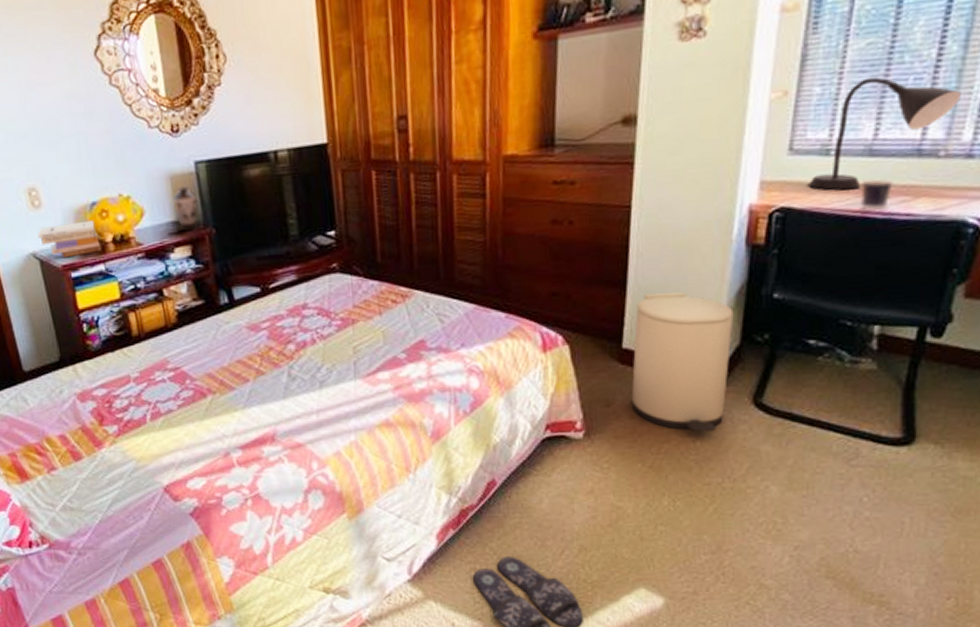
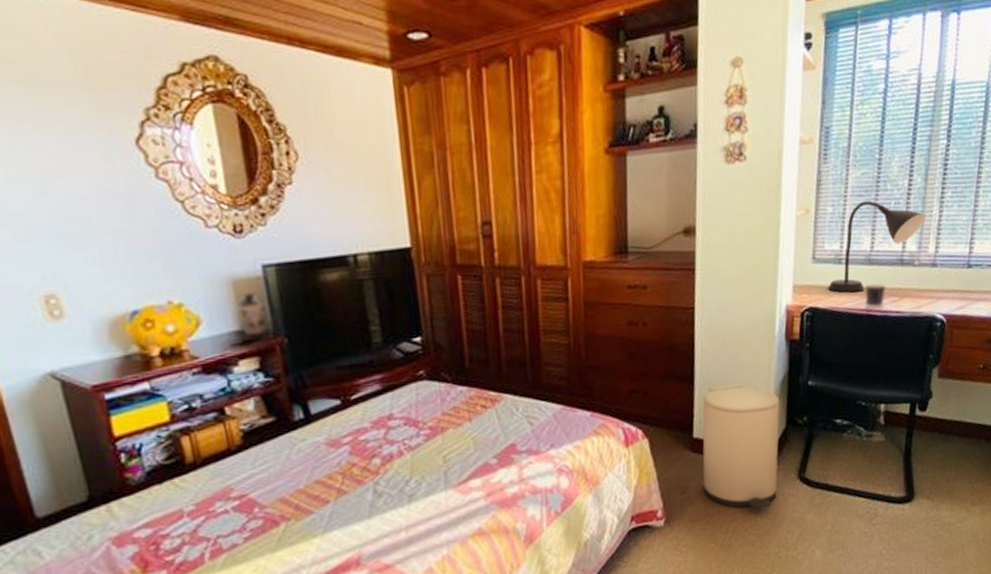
books: present [37,220,102,258] -> none [58,331,147,378]

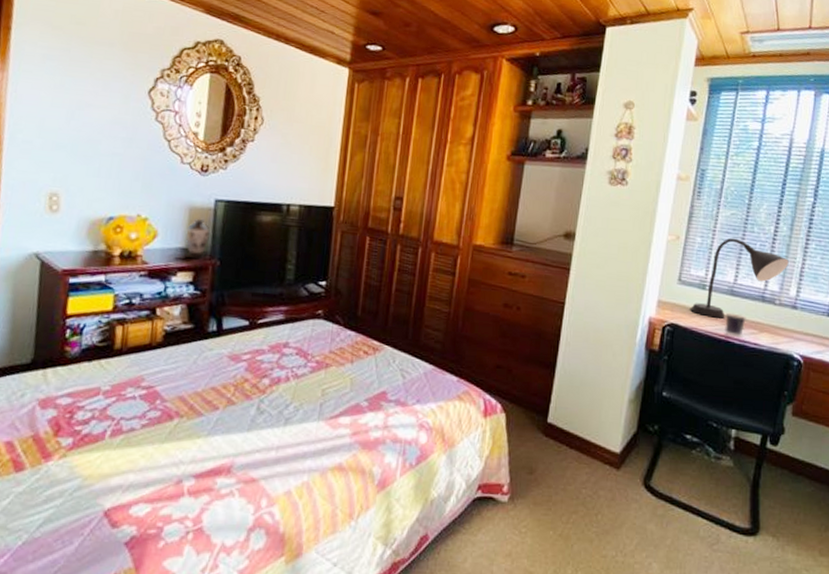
pedal bin: present [702,383,780,509] -> none [550,378,634,507]

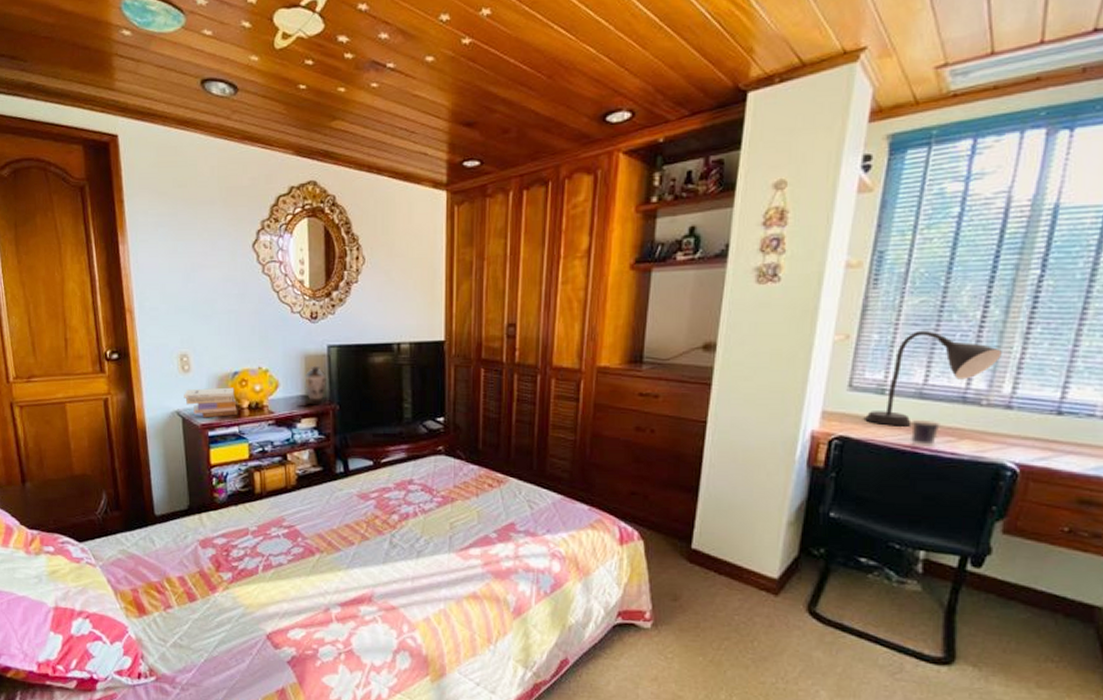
books: none [46,231,108,264] -> present [184,387,238,418]

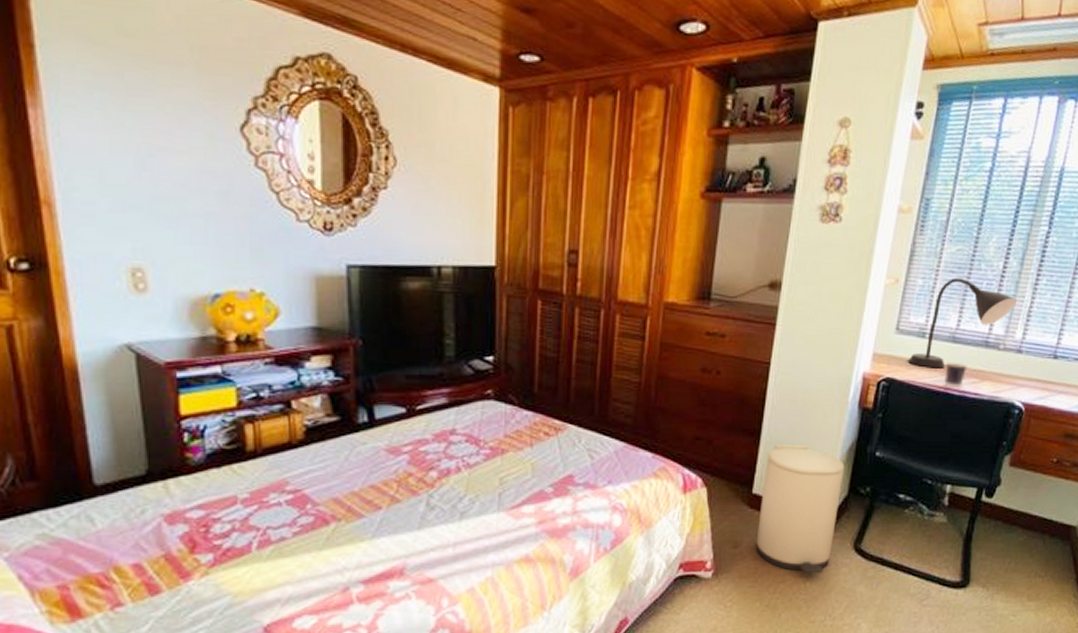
books: present [184,387,238,418] -> none [137,314,221,355]
decorative vase: present [304,366,327,405] -> none [315,291,345,340]
pedal bin: none [697,502,794,633] -> present [756,445,845,573]

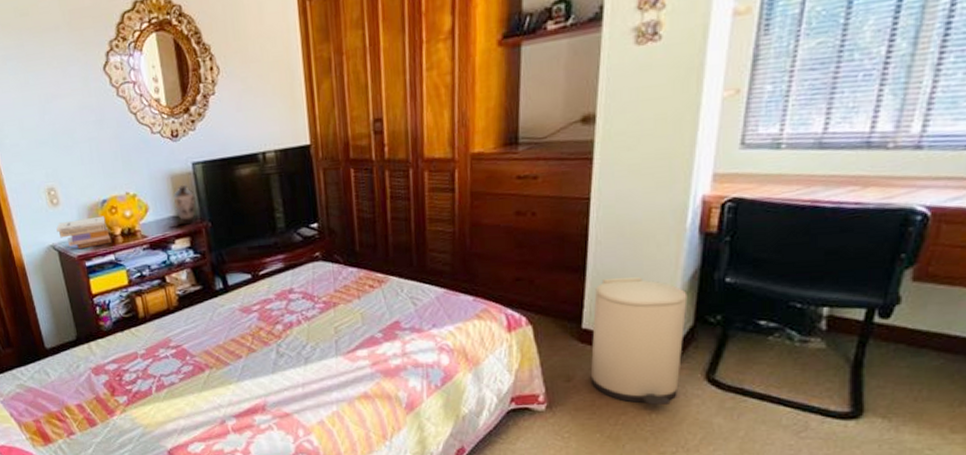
books: none [137,314,221,355] -> present [56,216,112,250]
decorative vase: none [315,291,345,340] -> present [173,185,196,225]
desk lamp: present [907,277,1017,369] -> none [758,74,910,182]
mug: present [943,362,968,388] -> none [809,170,842,199]

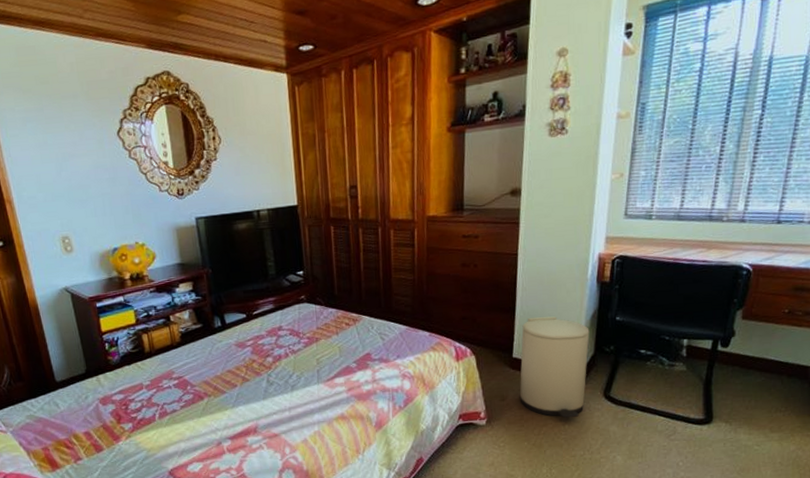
books: present [56,216,112,250] -> none [69,262,122,292]
decorative vase: present [173,185,196,225] -> none [178,237,199,271]

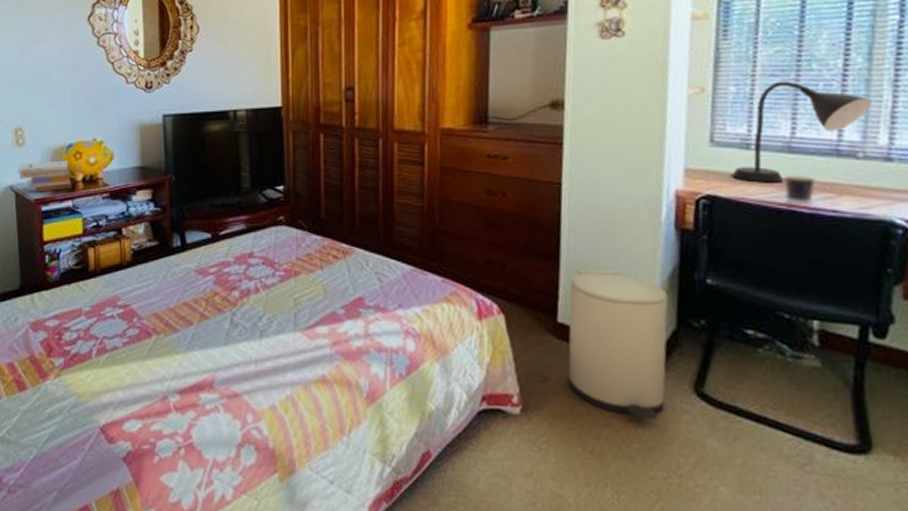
books: none [69,262,122,292] -> present [17,160,72,193]
desk lamp: none [637,165,736,244] -> present [730,81,872,183]
mug: none [672,236,694,258] -> present [783,174,816,204]

